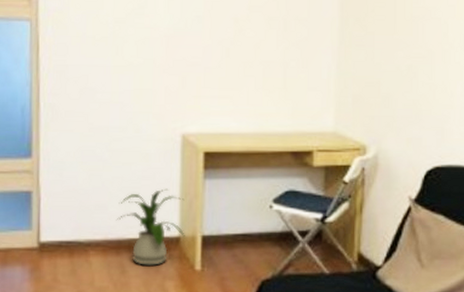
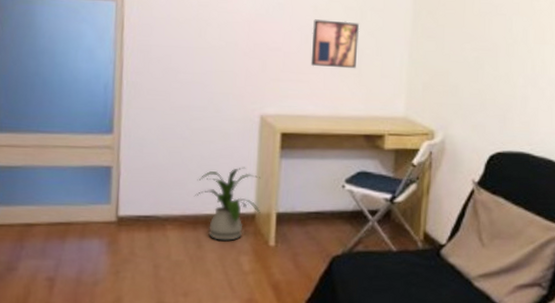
wall art: none [233,31,284,83] -> present [310,19,360,69]

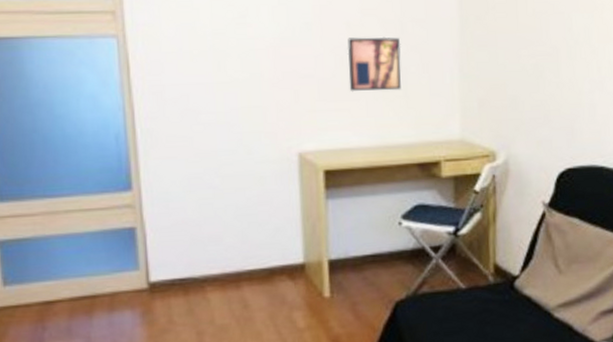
house plant: present [194,167,261,241] -> none [233,213,311,298]

